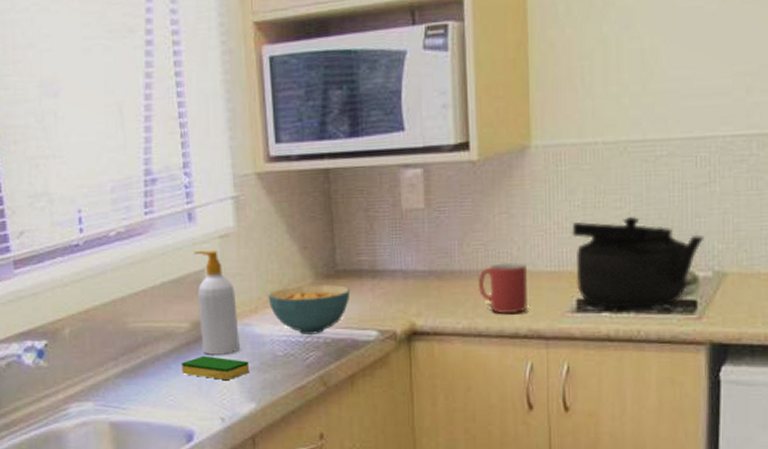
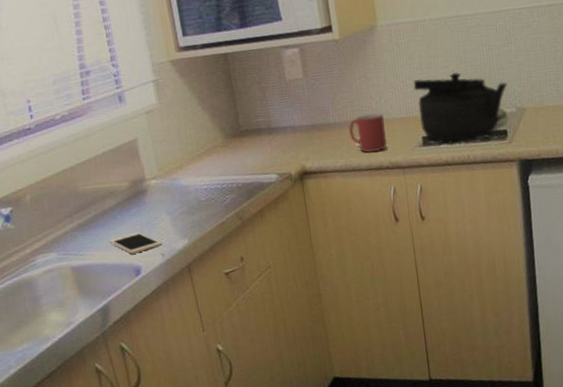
cell phone: none [158,387,223,414] -> present [109,232,162,254]
dish sponge: present [181,356,250,381] -> none [125,206,181,224]
soap bottle: present [194,249,241,356] -> none [126,122,171,206]
cereal bowl: present [268,284,351,335] -> none [189,142,253,183]

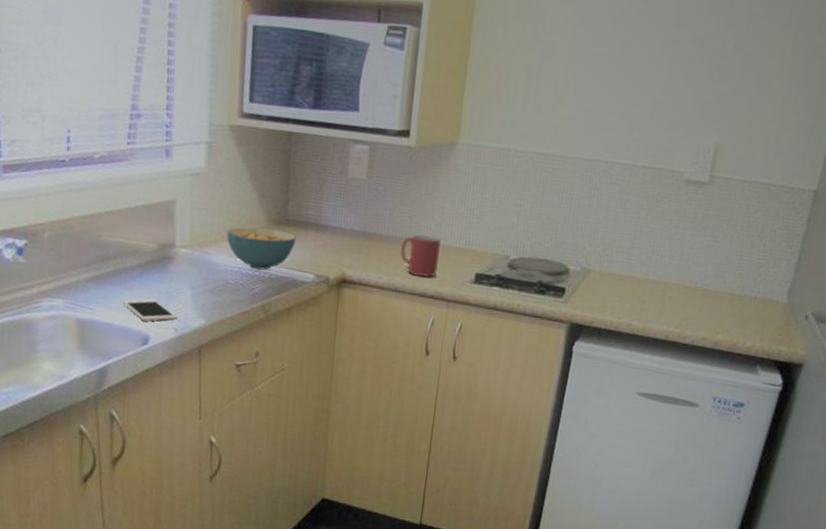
cereal bowl: none [189,142,253,183] -> present [226,227,297,270]
kettle: present [413,72,508,141] -> none [477,211,580,289]

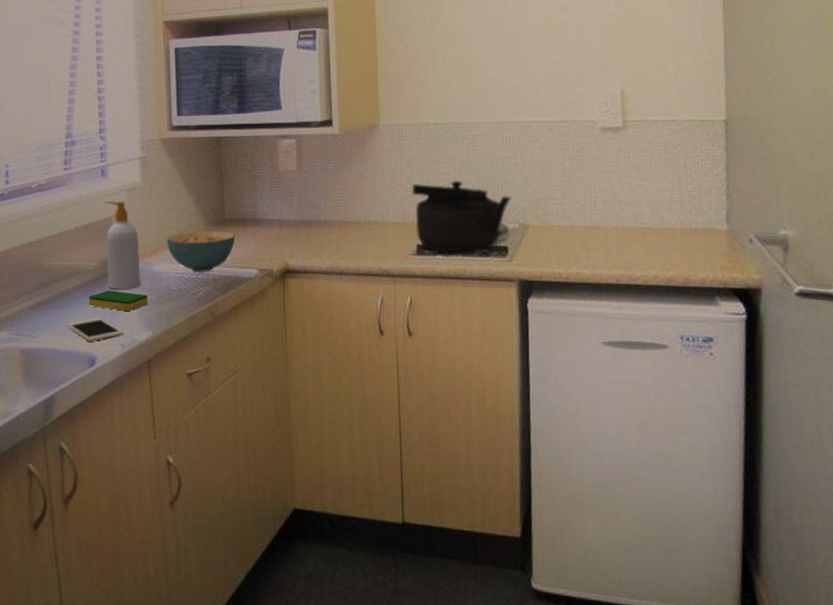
dish sponge: none [145,274,204,298] -> present [88,291,148,312]
soap bottle: none [165,183,199,276] -> present [105,200,142,291]
mug: present [400,234,441,277] -> none [340,214,378,257]
kettle: none [477,211,580,289] -> present [412,180,512,252]

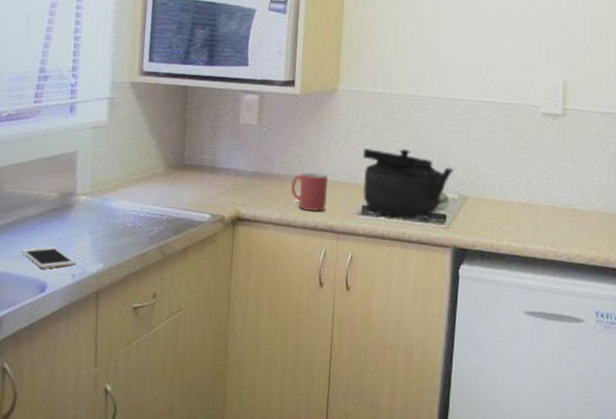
dish sponge: present [88,291,148,312] -> none [45,221,103,244]
soap bottle: present [105,200,142,291] -> none [65,136,100,222]
cereal bowl: present [166,230,236,272] -> none [126,173,193,213]
mug: none [340,214,378,257] -> present [291,171,328,211]

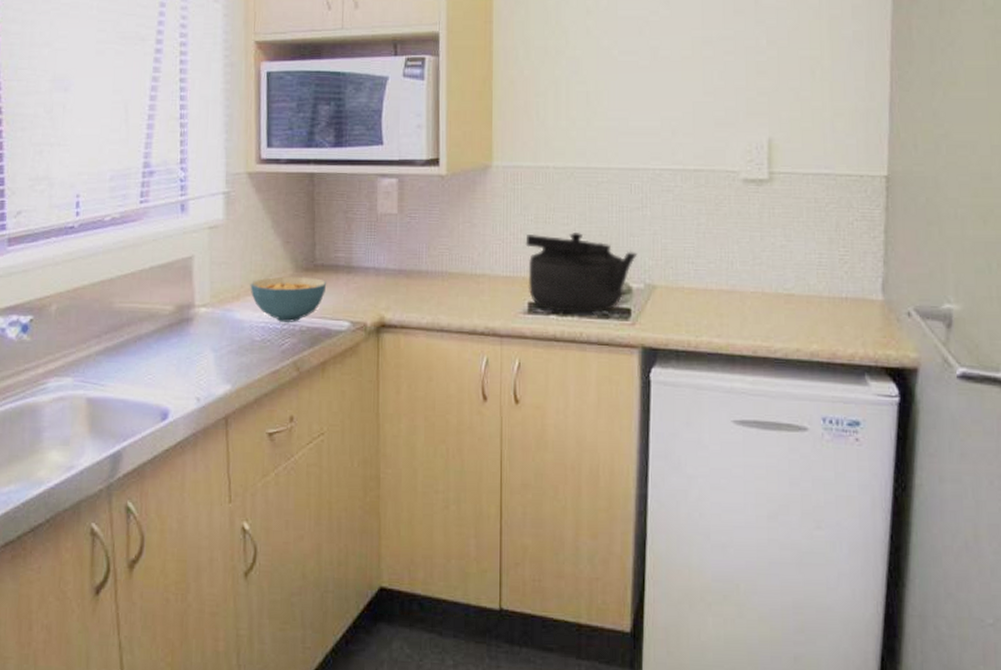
cell phone: present [21,246,76,269] -> none [137,367,199,393]
cereal bowl: none [126,173,193,213] -> present [250,276,327,322]
mug: present [291,171,328,211] -> none [443,265,485,313]

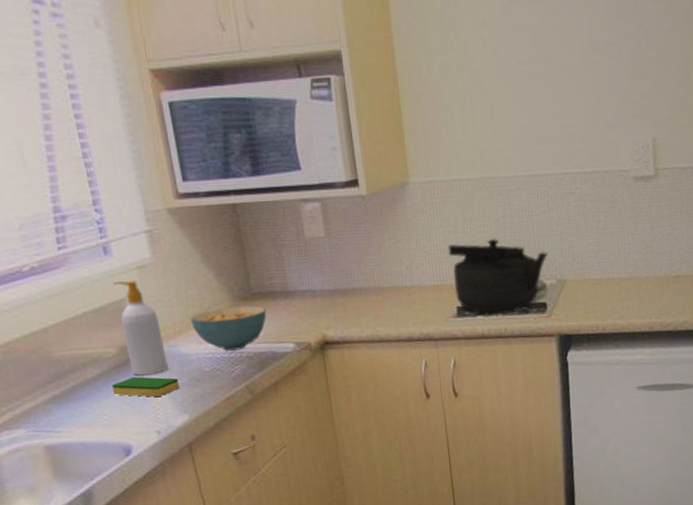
dish sponge: none [162,338,228,362] -> present [111,376,180,398]
soap bottle: none [183,239,221,338] -> present [113,279,169,377]

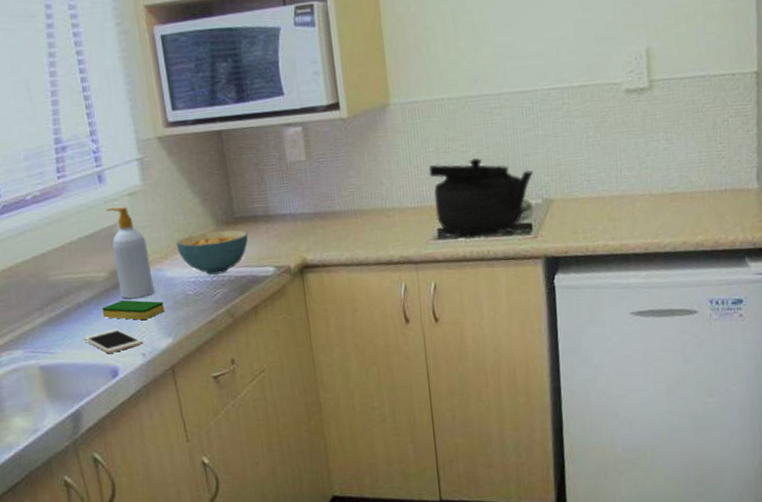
cell phone: none [92,405,157,431] -> present [83,328,143,353]

